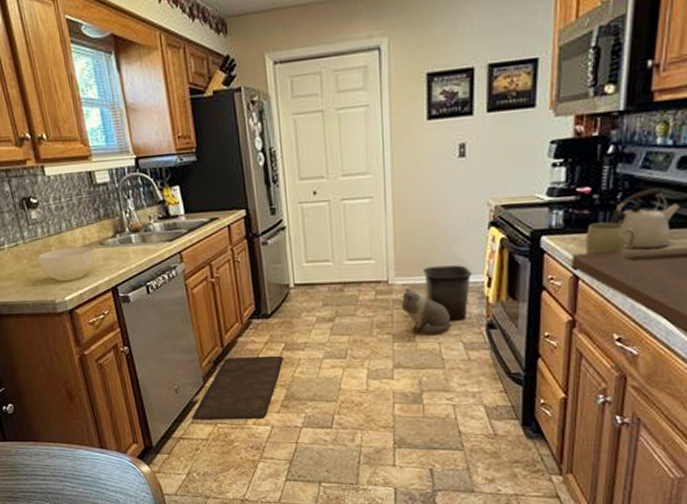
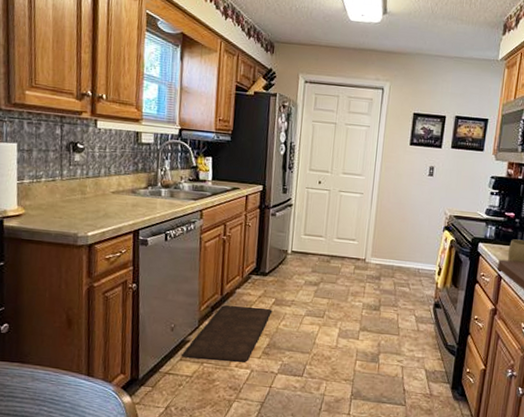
bowl: present [37,245,94,282] -> none [70,189,126,220]
cat: present [402,288,452,335] -> none [373,267,409,307]
waste bin: present [423,265,472,321] -> none [392,253,428,299]

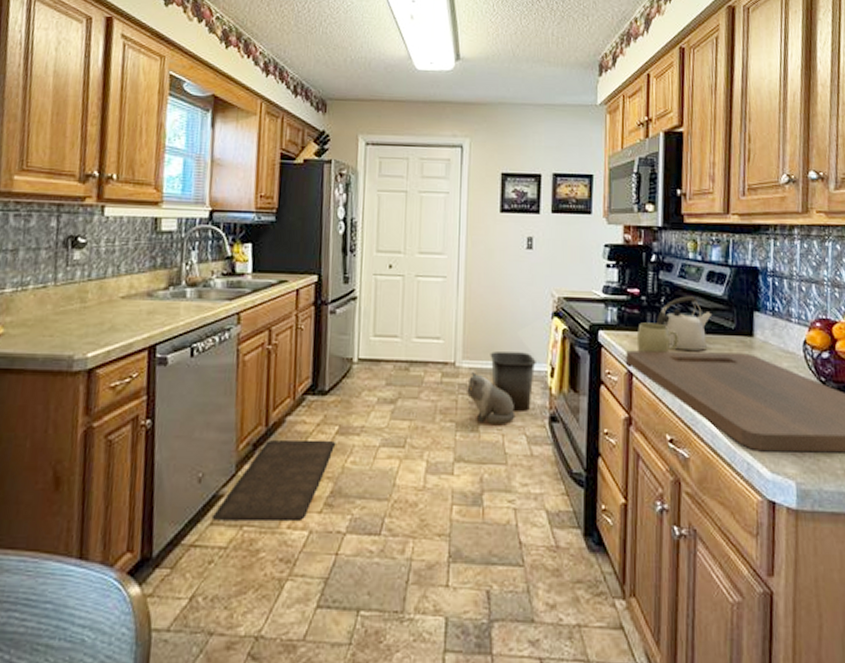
cat: none [373,267,409,307] -> present [467,372,516,426]
waste bin: none [392,253,428,299] -> present [490,352,536,411]

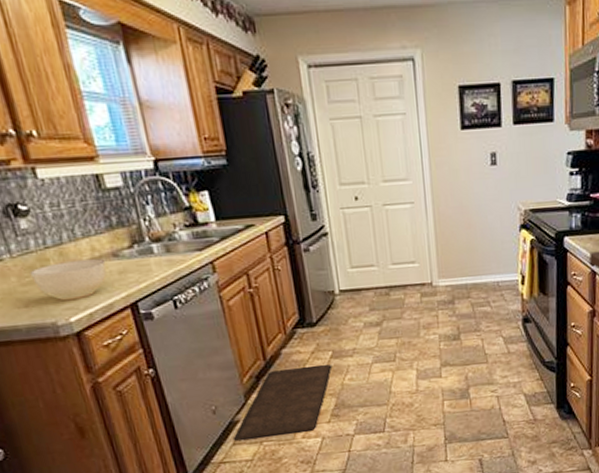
bowl: none [65,294,139,335] -> present [29,258,107,301]
cat: present [467,372,516,426] -> none [446,289,492,333]
waste bin: present [490,352,536,411] -> none [464,265,508,318]

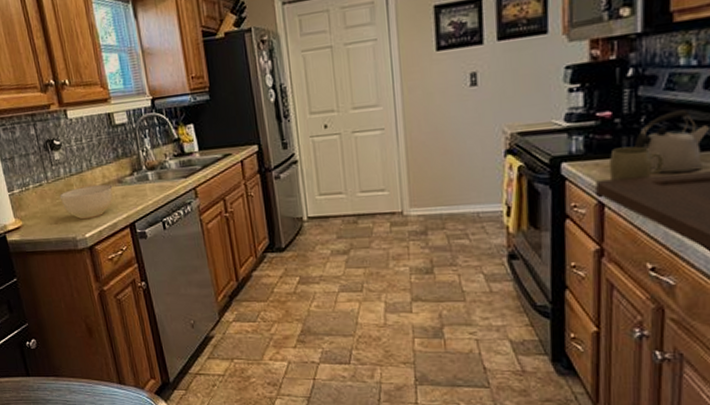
doormat: present [232,364,332,441] -> none [207,289,299,355]

